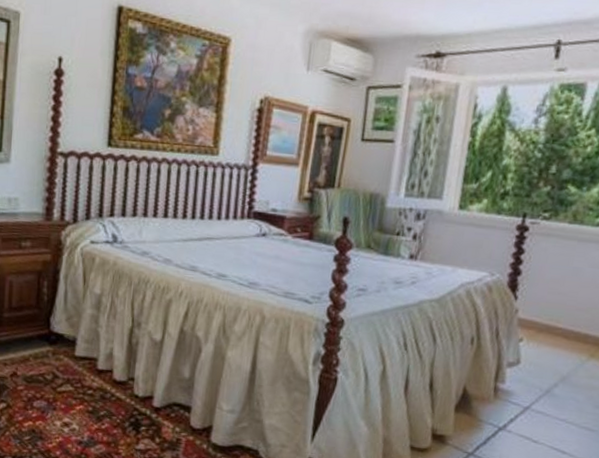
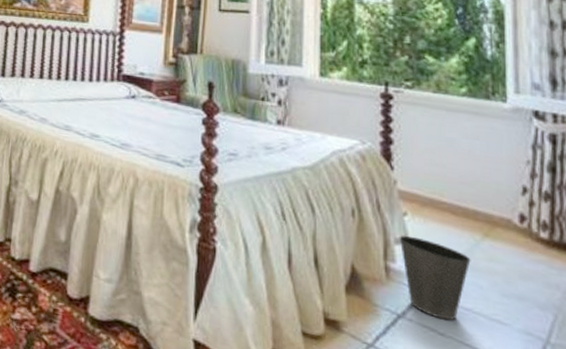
waste basket: none [511,359,574,430] -> present [399,235,471,321]

